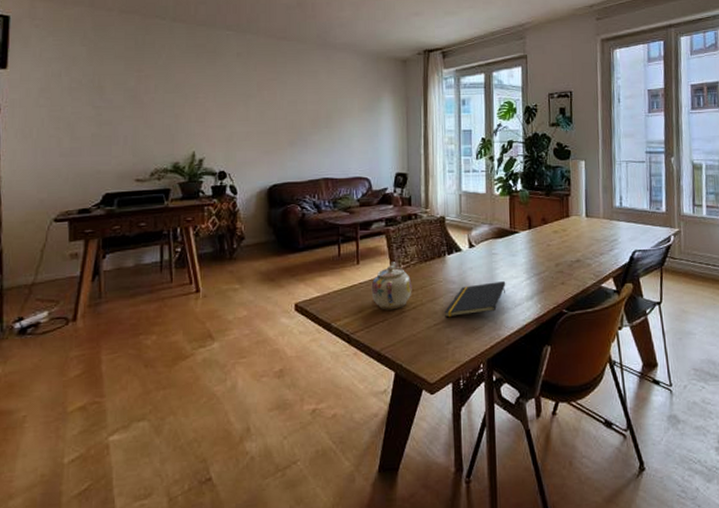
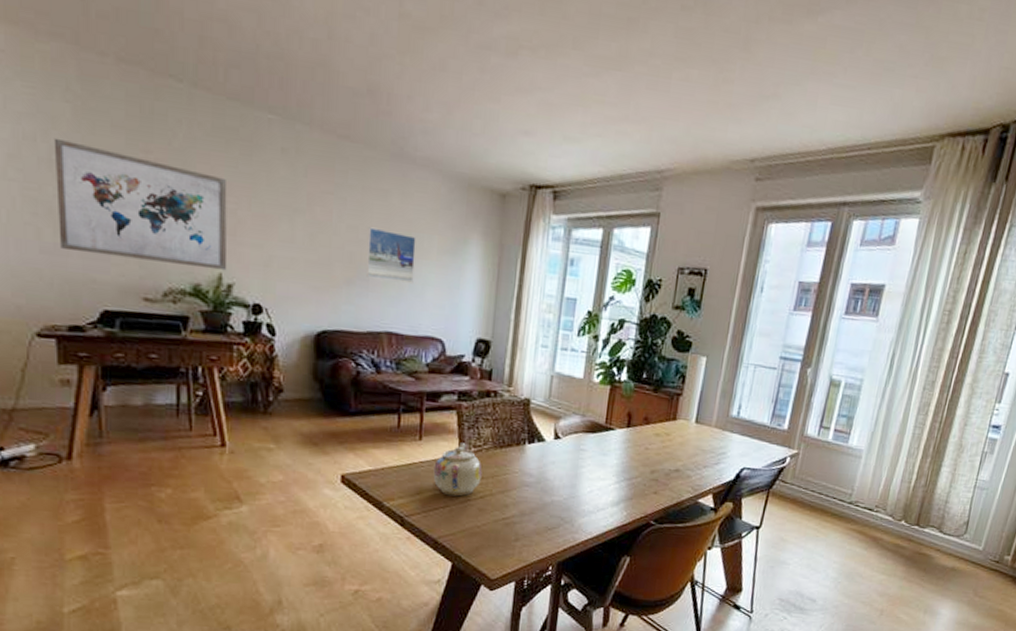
wall art: none [73,72,199,152] -> present [53,137,228,271]
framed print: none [304,99,342,138] -> present [366,227,416,284]
notepad: present [444,281,506,318] -> none [515,481,591,513]

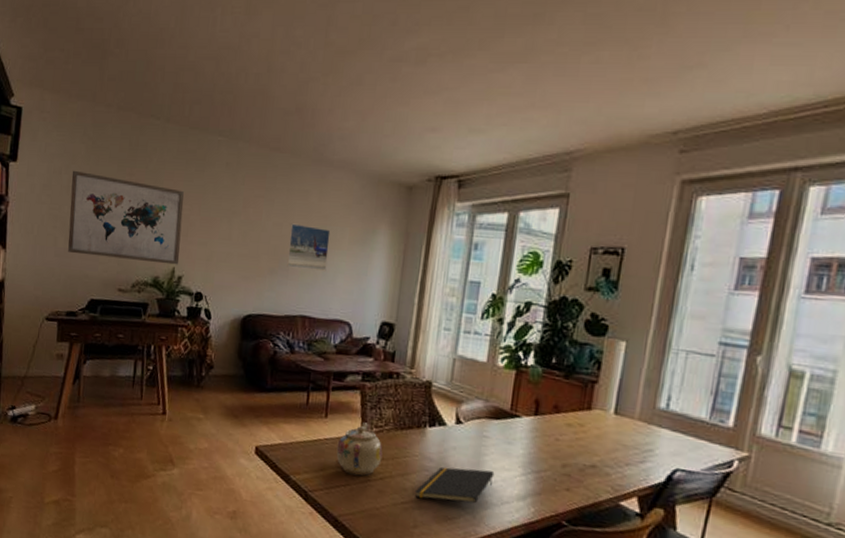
notepad: none [515,481,591,513] -> present [414,467,495,504]

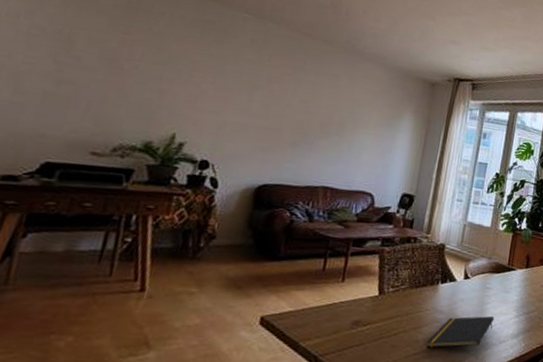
wall art: present [68,170,184,265] -> none [16,16,196,132]
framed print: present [287,223,331,272] -> none [311,102,359,148]
teapot: present [336,422,383,477] -> none [351,284,398,335]

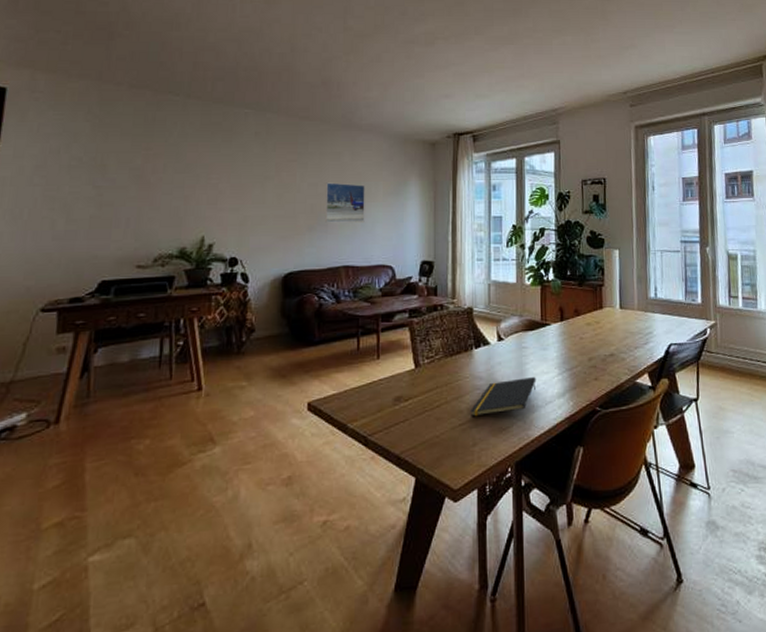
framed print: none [311,102,359,148] -> present [325,182,365,224]

